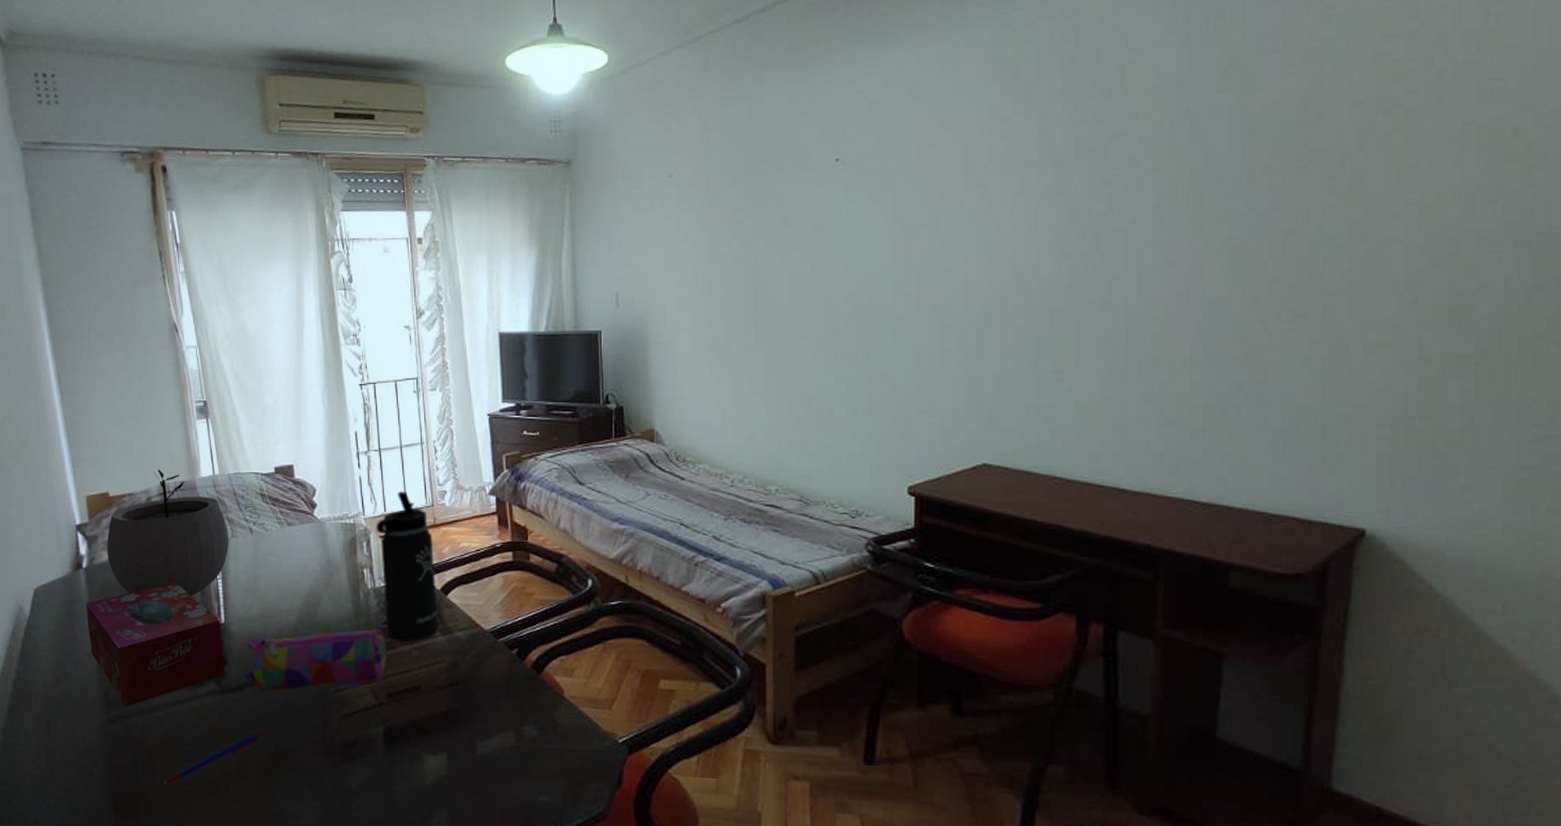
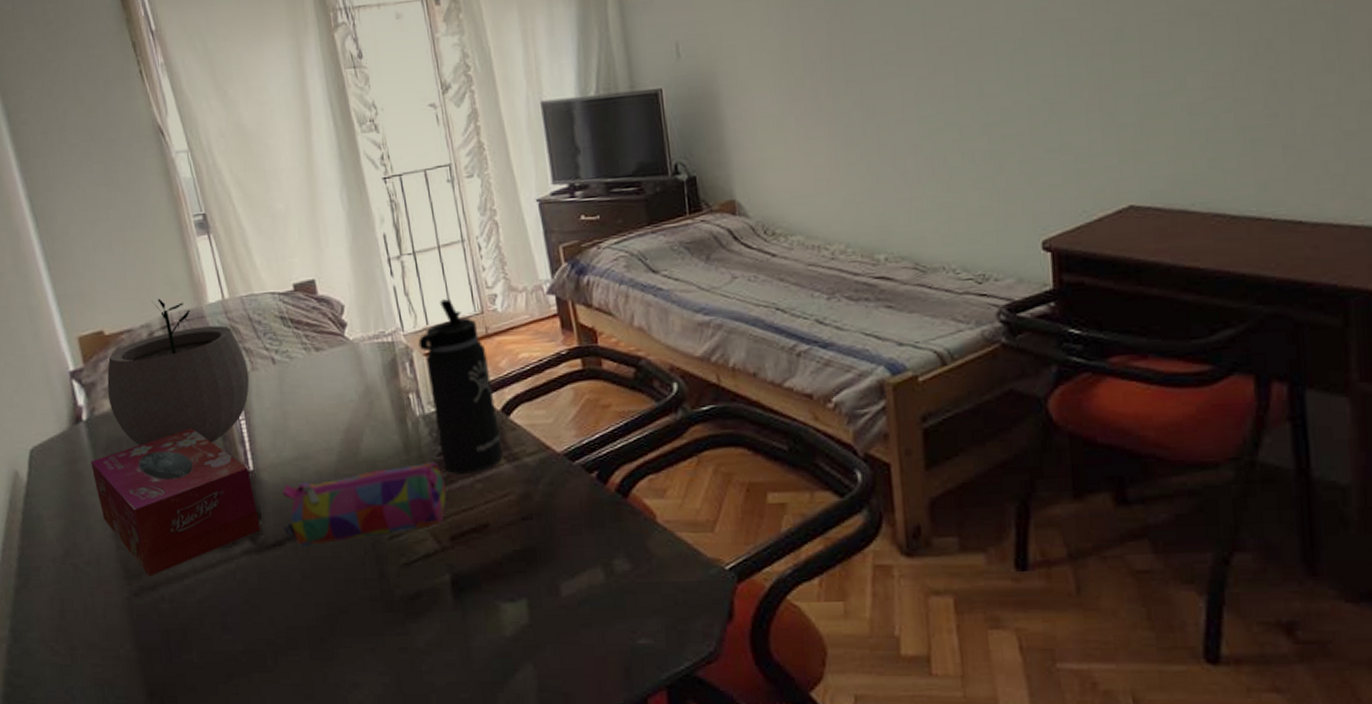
pen: present [164,730,264,785] -> none [202,590,312,662]

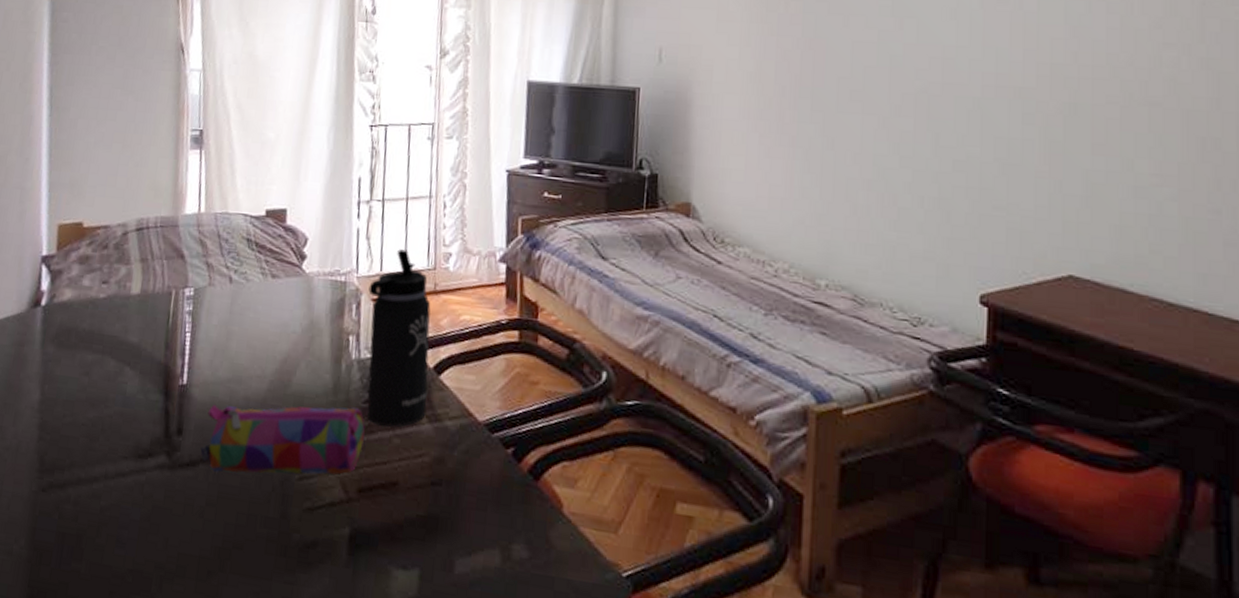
tissue box: present [91,428,260,576] -> none [34,331,182,474]
plant pot: present [107,298,250,445] -> none [69,201,206,350]

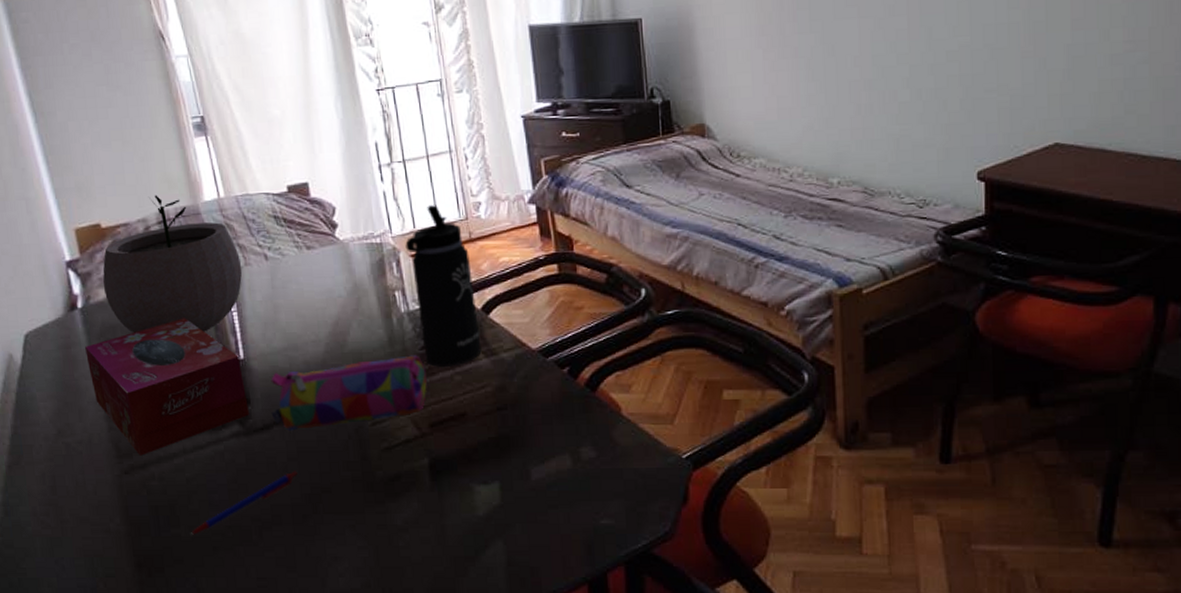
tissue box: none [34,331,182,474] -> present [85,318,249,456]
plant pot: none [69,201,206,350] -> present [102,195,243,333]
pen: none [89,518,213,574] -> present [190,471,297,536]

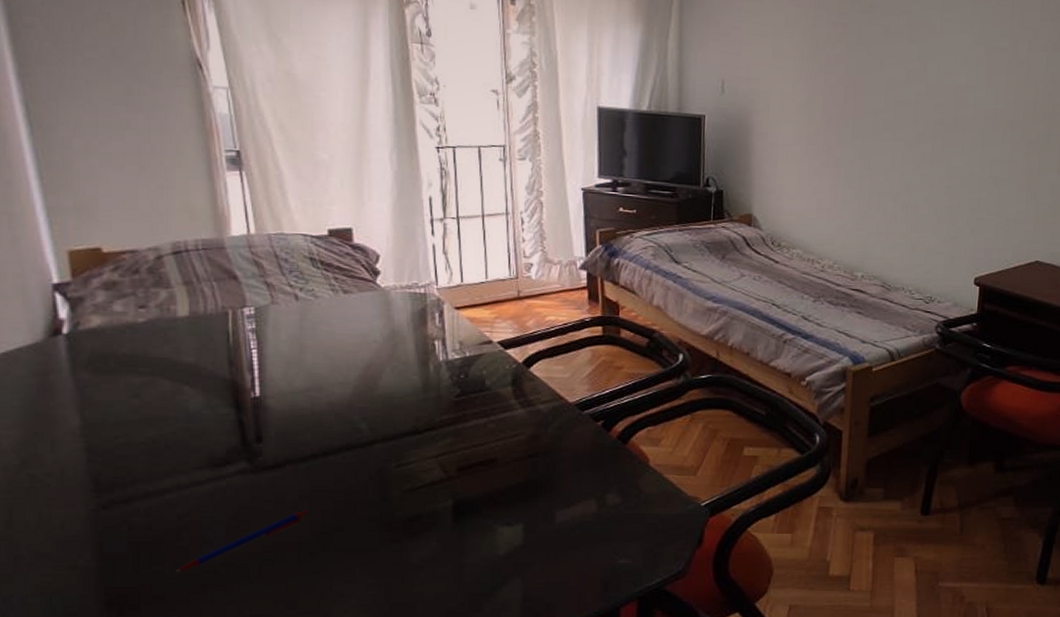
tissue box: present [85,318,249,456] -> none [67,351,260,490]
plant pot: present [102,195,243,333] -> none [99,224,268,367]
pencil case: present [271,355,427,431] -> none [285,402,459,470]
thermos bottle: present [405,205,482,367] -> none [450,262,519,415]

